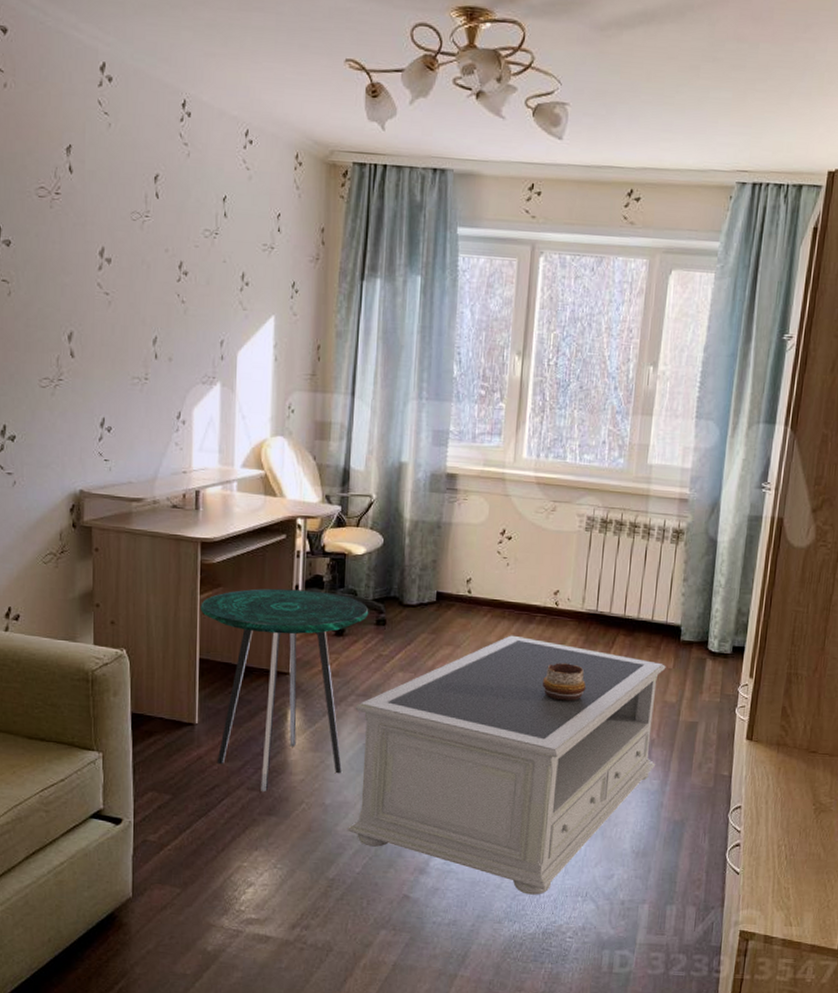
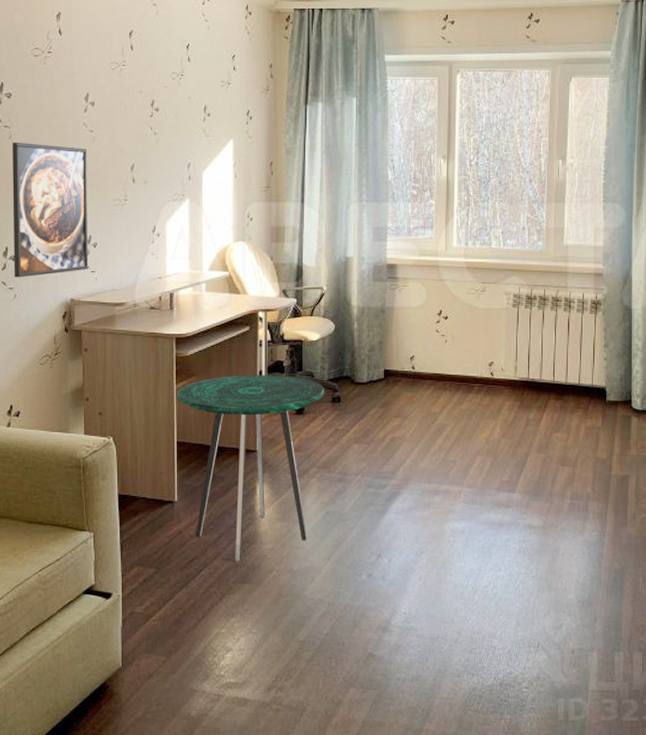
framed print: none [12,300,102,462] -> present [12,142,89,278]
coffee table: present [346,635,666,895] -> none [314,405,595,648]
decorative bowl: present [542,663,586,701] -> none [483,428,524,462]

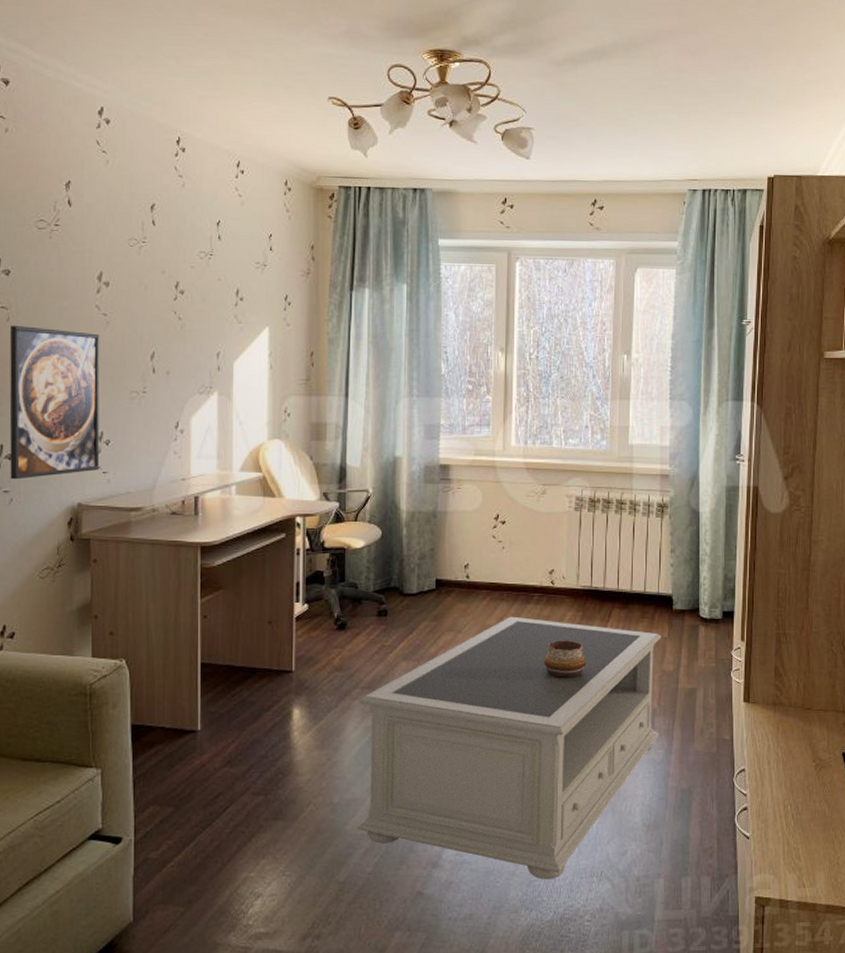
side table: present [177,375,325,561] -> none [201,586,370,795]
coffee table: none [314,405,595,648] -> present [356,616,661,880]
decorative bowl: none [483,428,524,462] -> present [543,640,587,678]

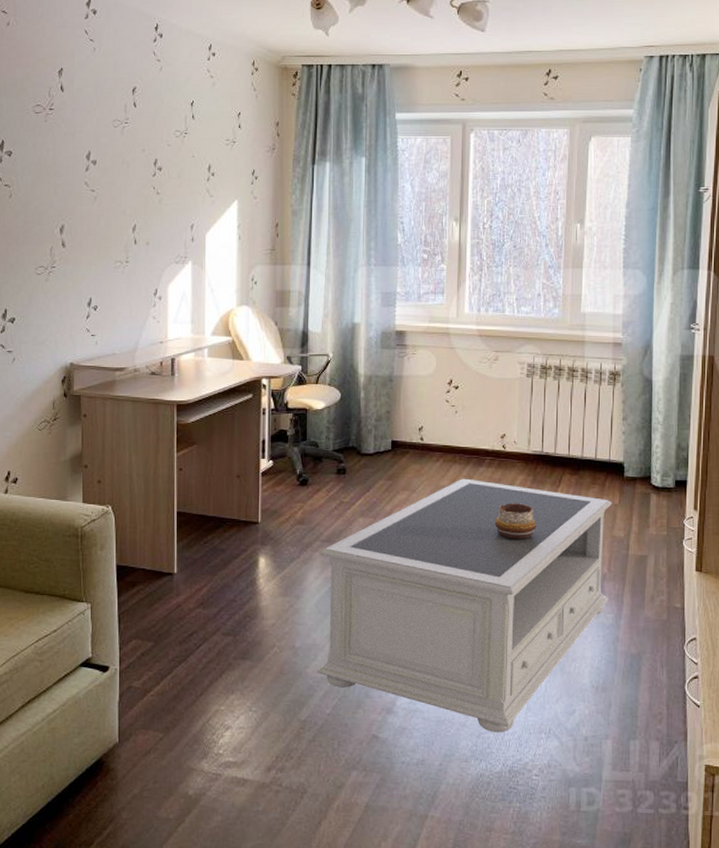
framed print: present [9,325,100,480] -> none [12,201,89,341]

